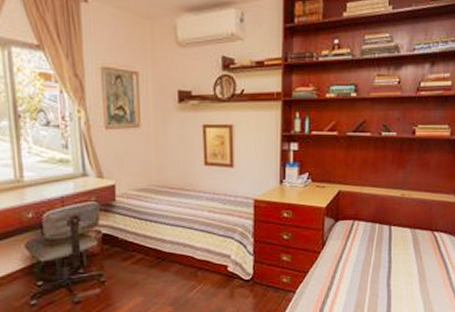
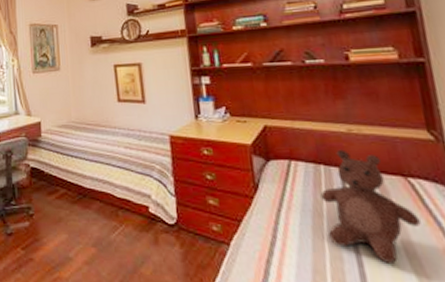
teddy bear: none [372,210,434,296] -> present [320,149,421,265]

